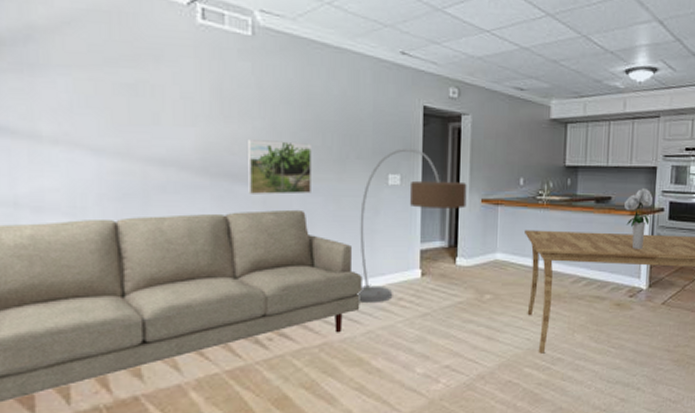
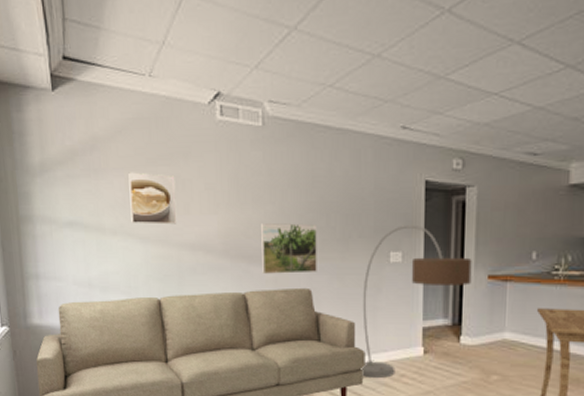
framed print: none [78,71,143,136] -> present [128,172,177,225]

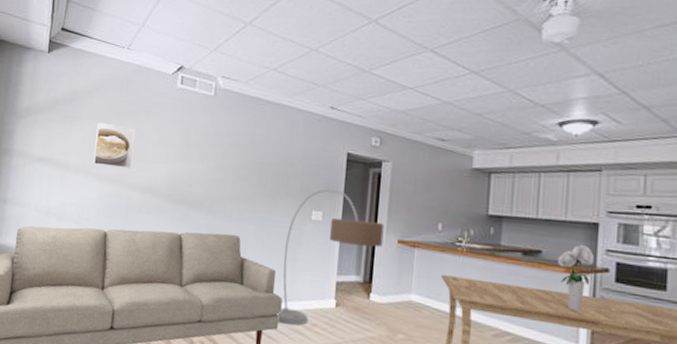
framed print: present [261,223,317,274] -> none [199,175,251,222]

